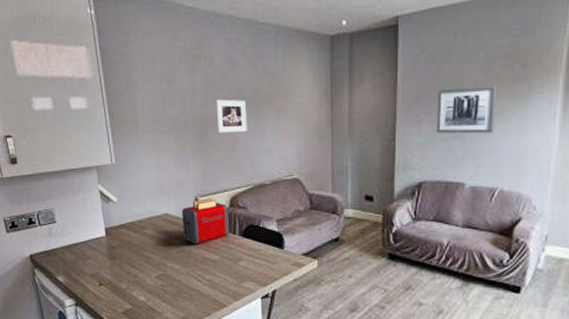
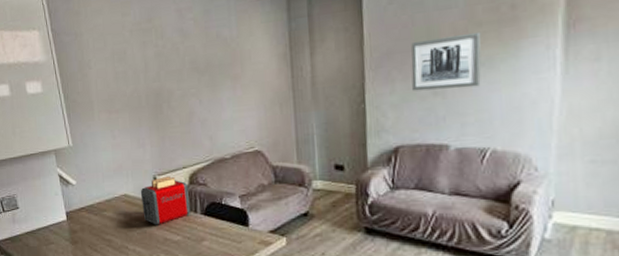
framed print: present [215,99,247,133] -> none [168,71,203,108]

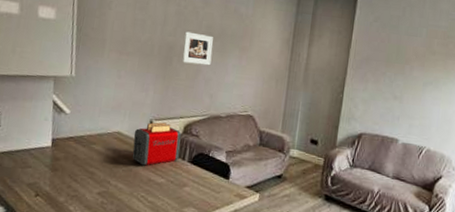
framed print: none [168,71,203,108] -> present [181,31,213,66]
wall art: present [411,31,482,91] -> none [380,55,434,99]

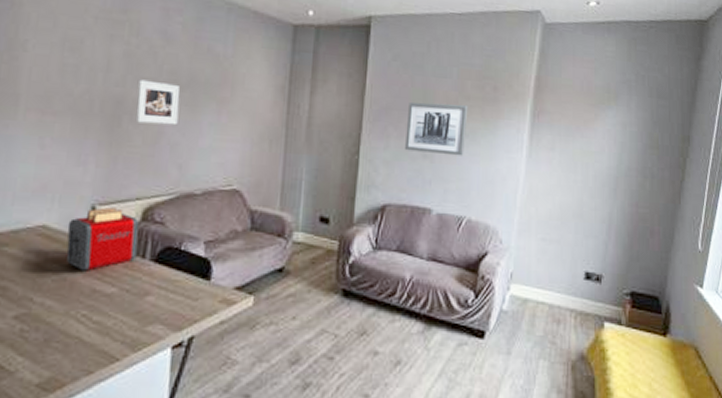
wall art: none [380,55,434,99] -> present [405,102,469,156]

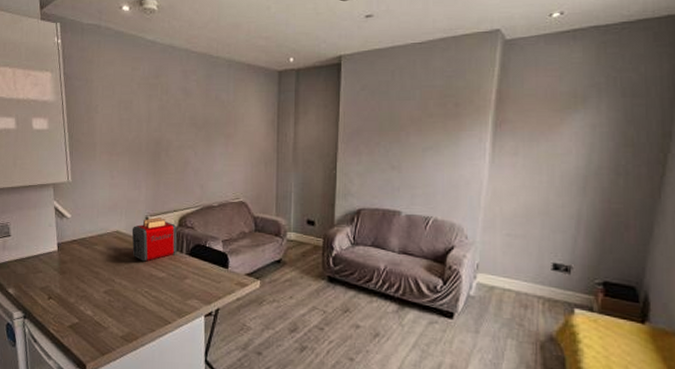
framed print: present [135,79,180,126] -> none [169,125,198,157]
wall art: present [405,102,469,156] -> none [375,121,432,166]

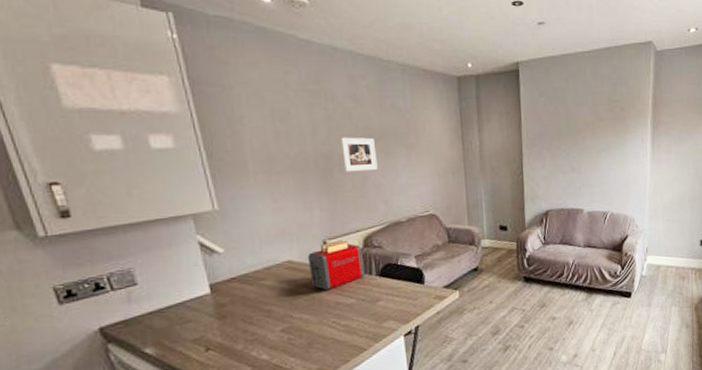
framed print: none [169,125,198,157] -> present [339,137,378,172]

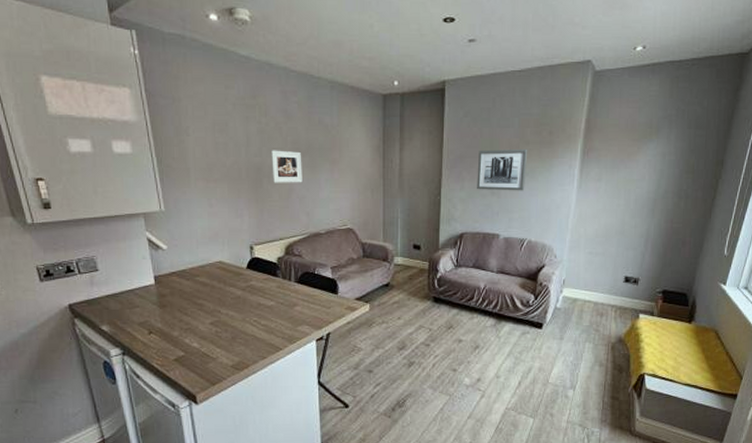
toaster: present [307,240,366,290] -> none [236,246,285,291]
wall art: none [556,125,603,167] -> present [477,148,528,191]

